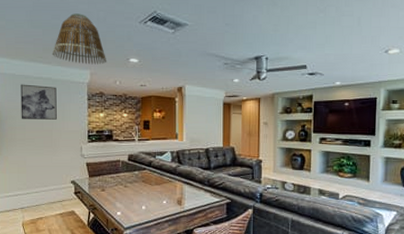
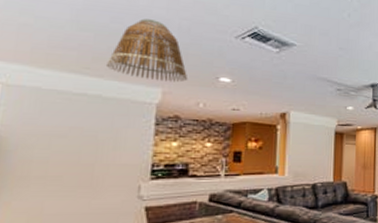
wall art: present [20,84,57,120] -> none [43,101,108,150]

